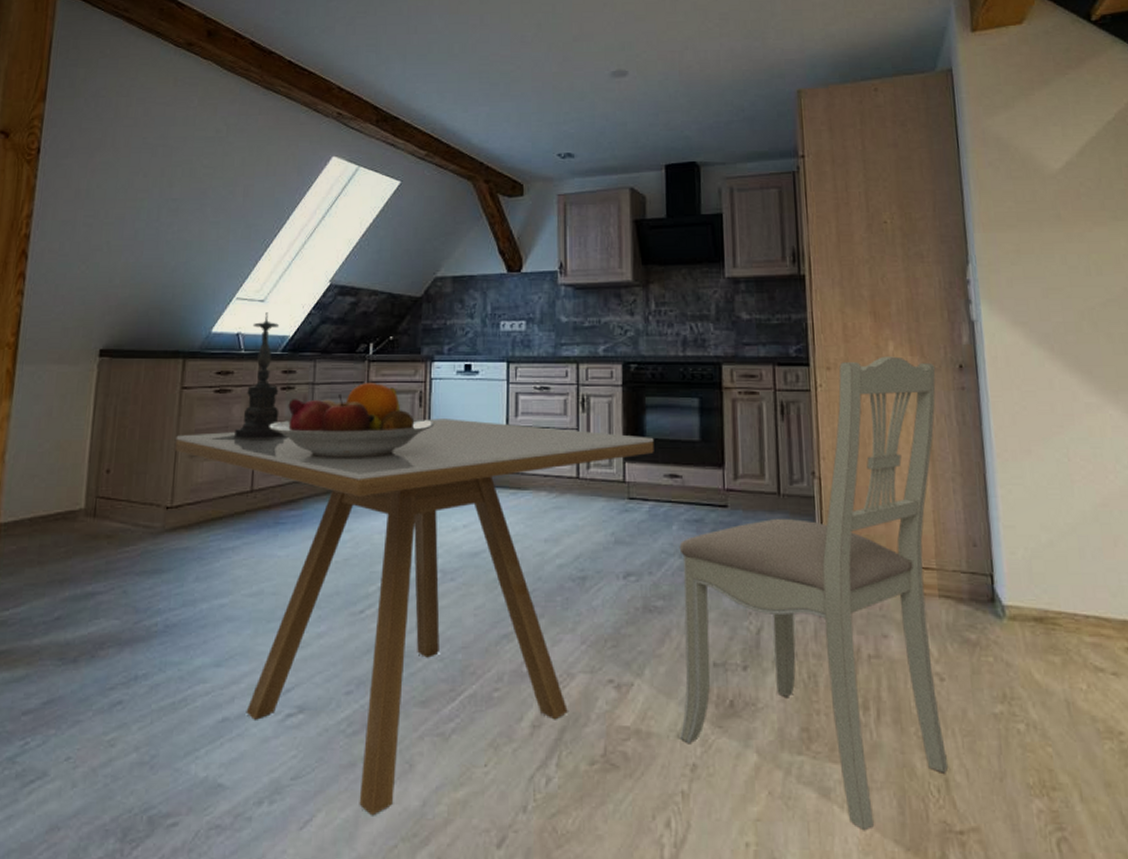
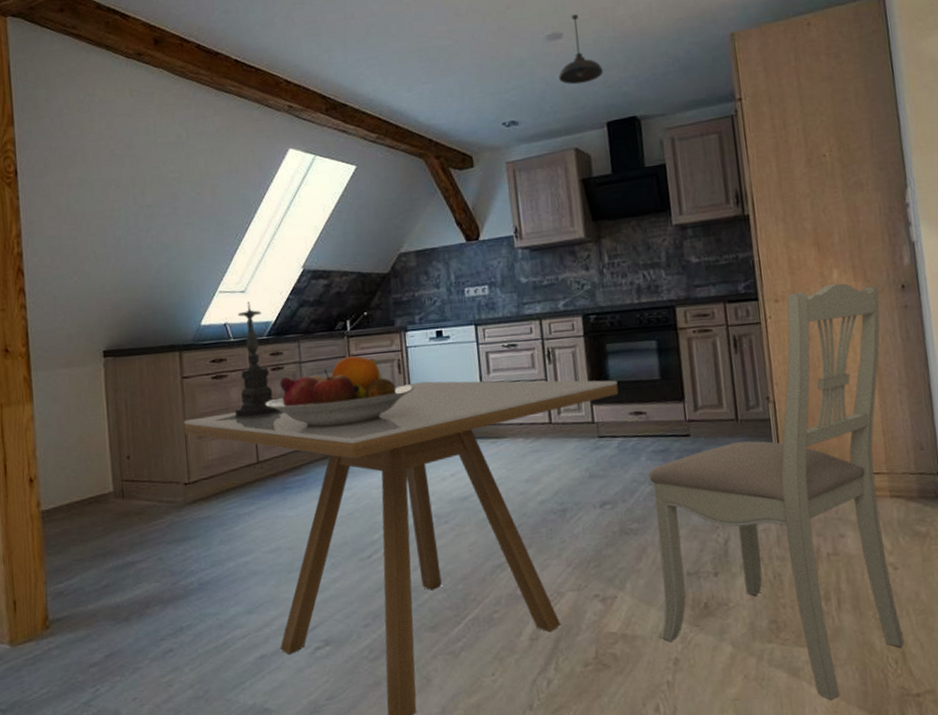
pendant light: none [620,54,666,124] -> present [559,14,603,85]

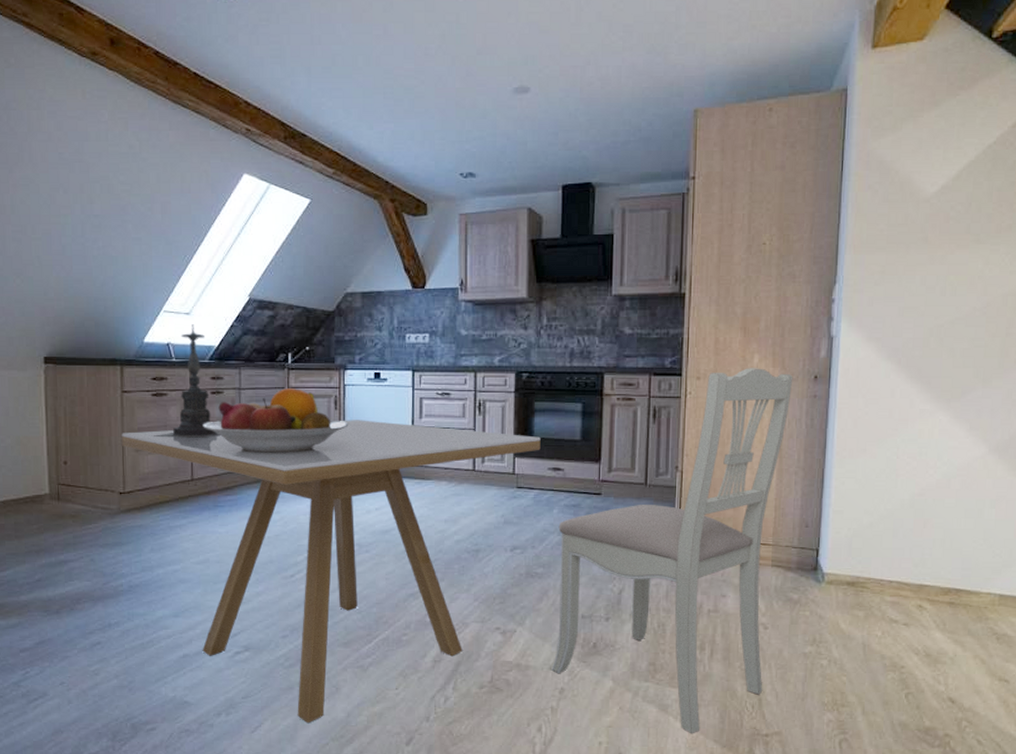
pendant light: present [559,14,603,85] -> none [521,70,565,143]

